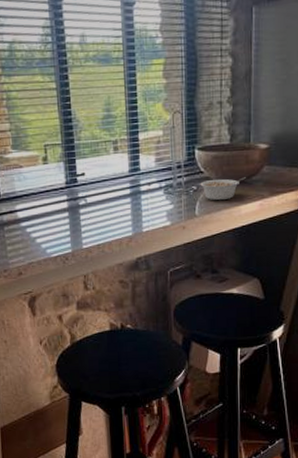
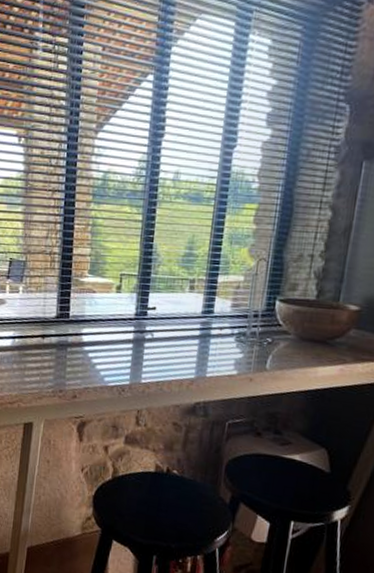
legume: present [200,177,246,201] -> none [276,334,328,359]

